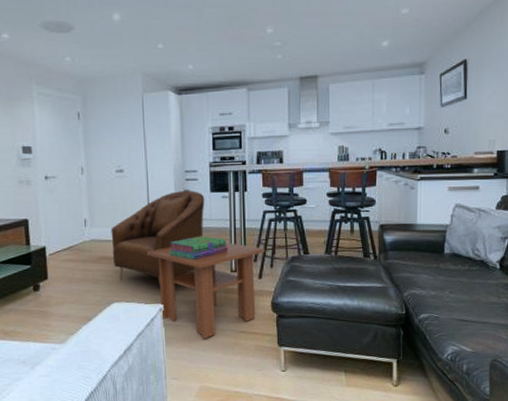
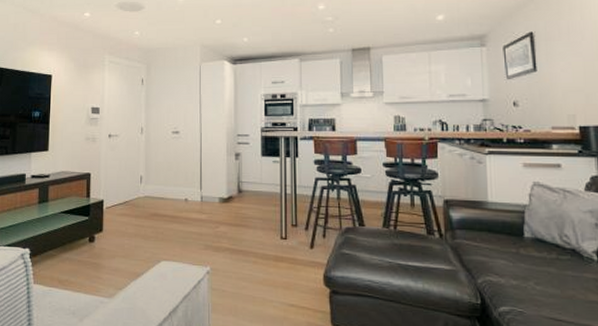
armchair: present [111,191,205,284] -> none [164,154,256,246]
coffee table: present [146,242,266,339] -> none [196,207,318,309]
stack of books: present [169,236,229,260] -> none [219,199,279,223]

